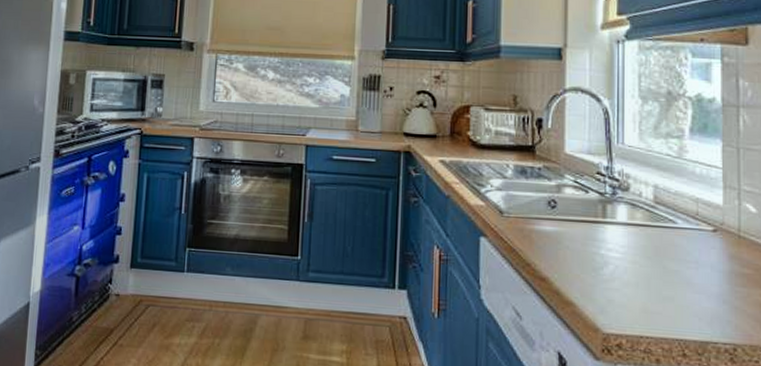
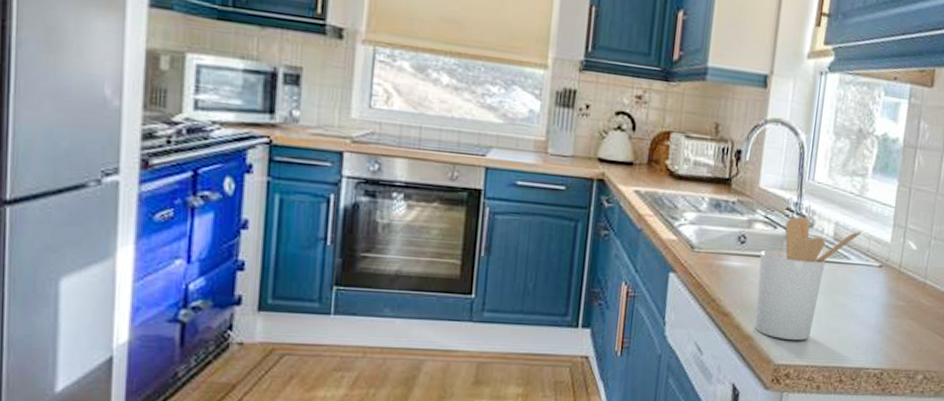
utensil holder: none [574,179,687,309] -> present [755,216,862,340]

